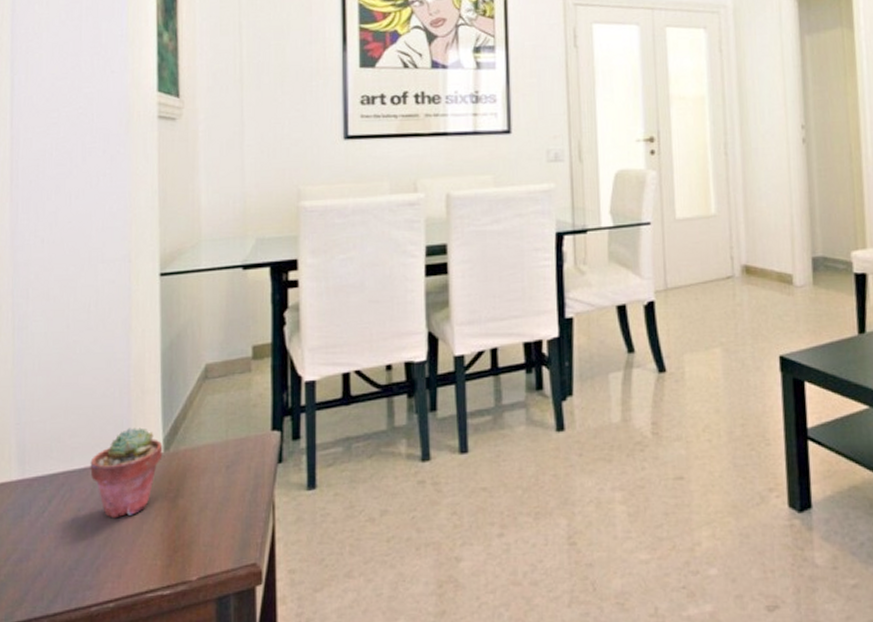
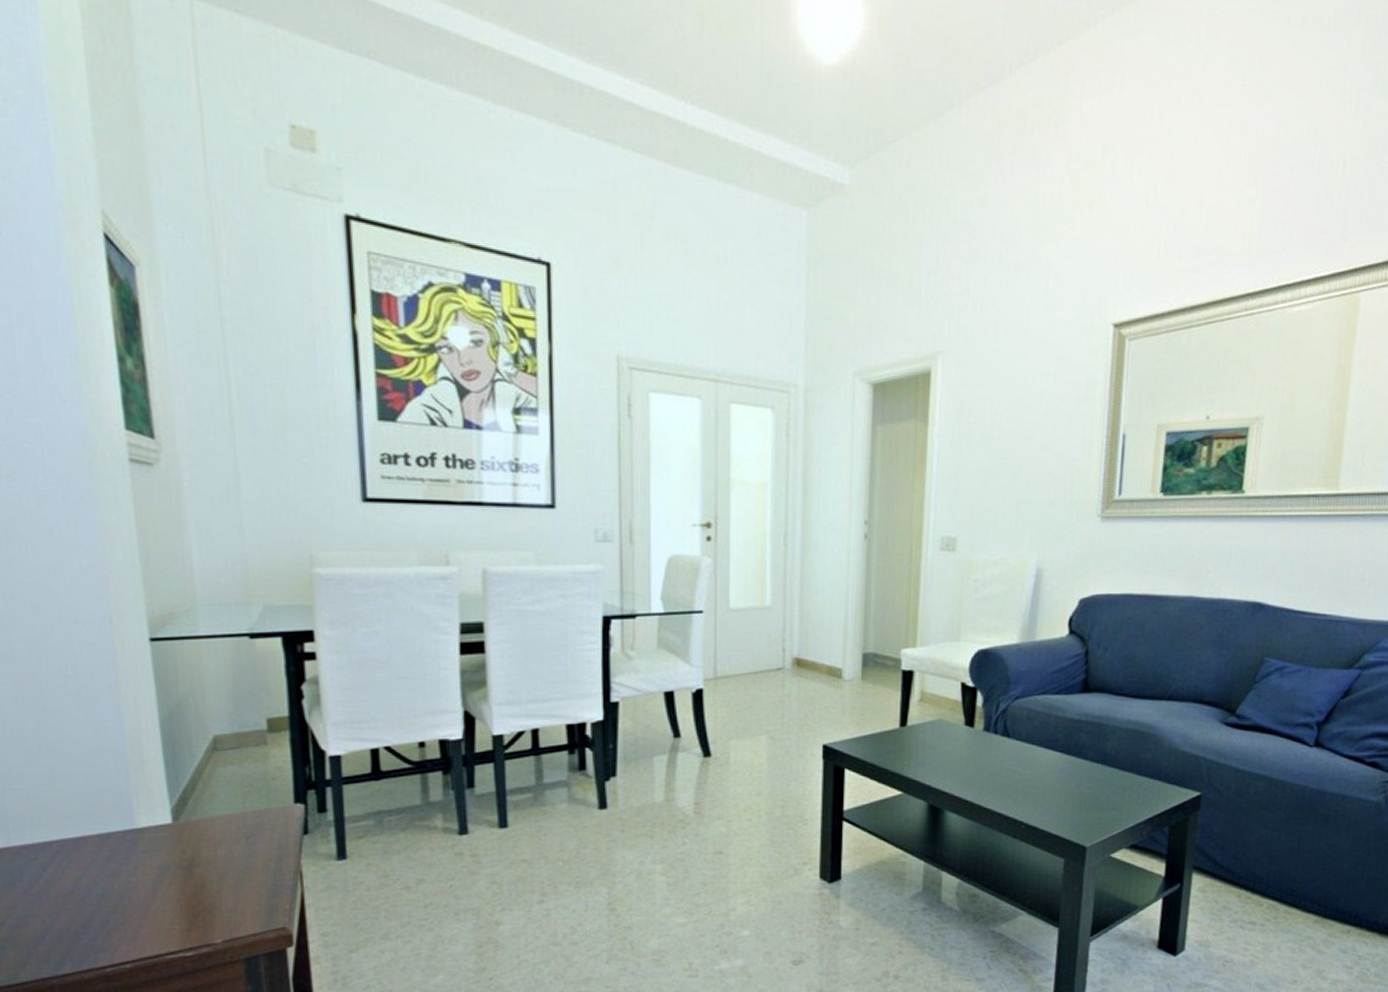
potted succulent: present [90,427,163,518] -> none [87,798,172,886]

